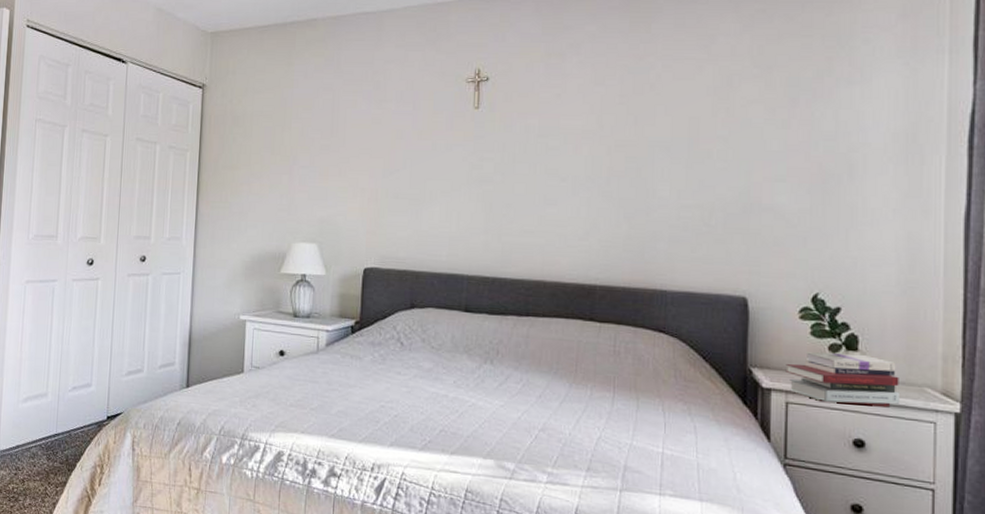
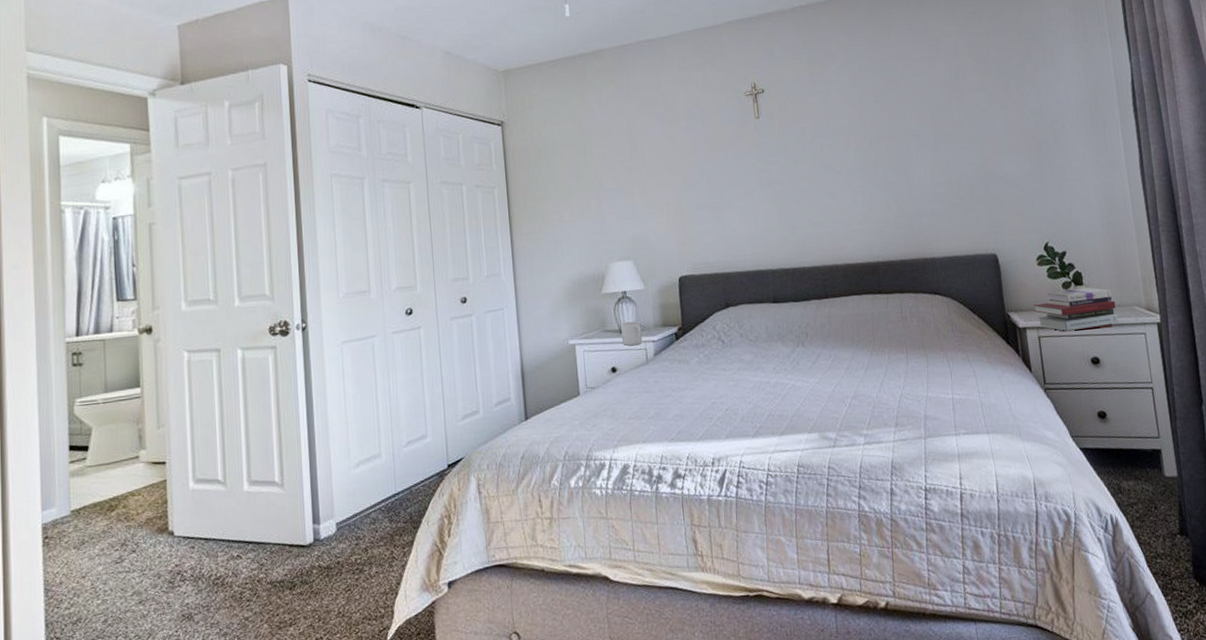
mug: none [294,305,318,332] -> present [620,320,643,346]

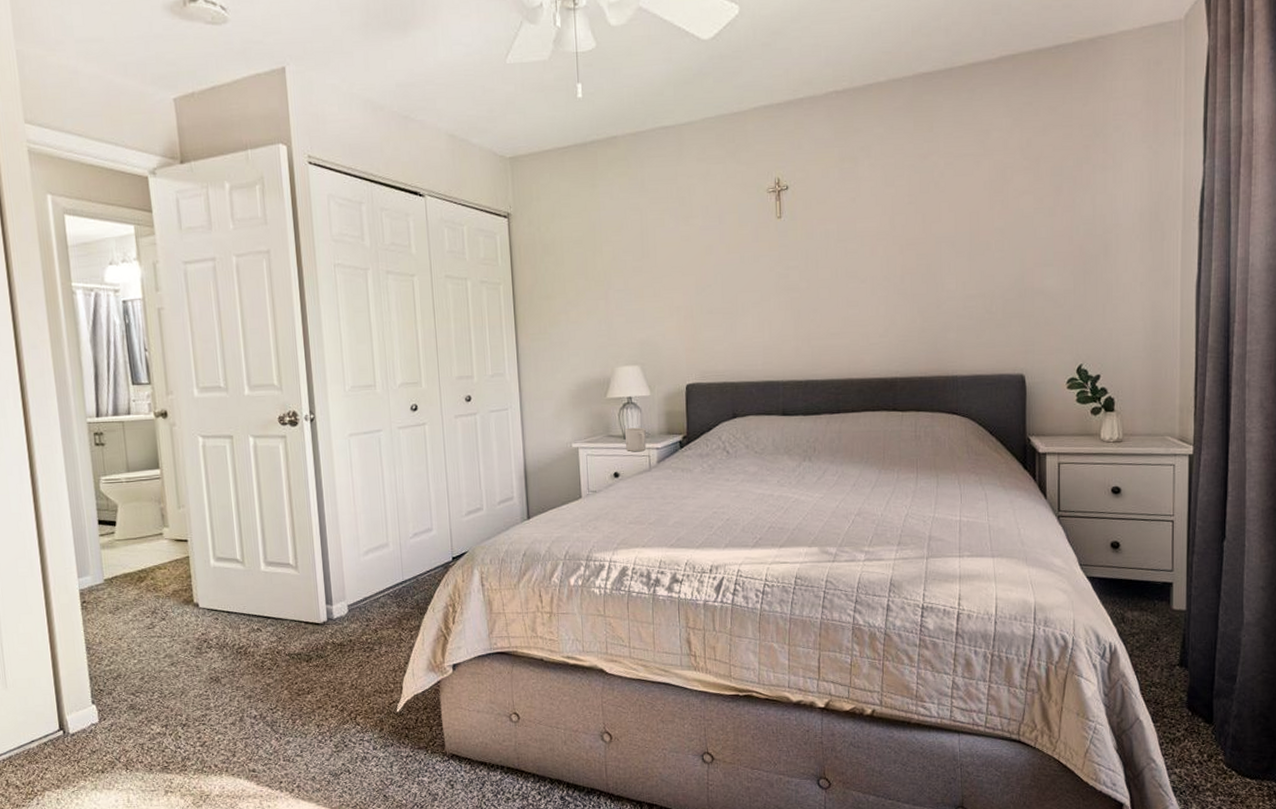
books: present [1033,287,1118,332] -> none [1057,413,1148,460]

